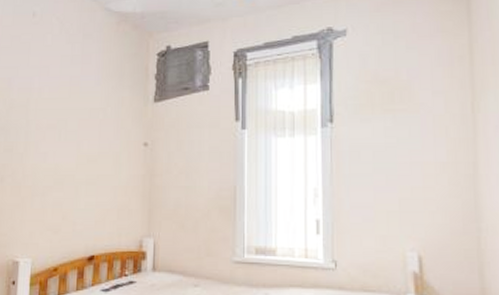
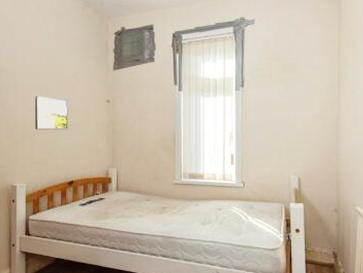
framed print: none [48,137,94,184] -> present [35,95,69,130]

